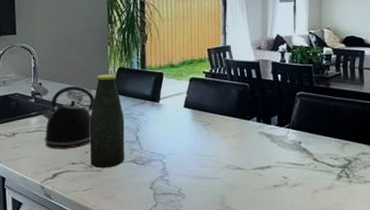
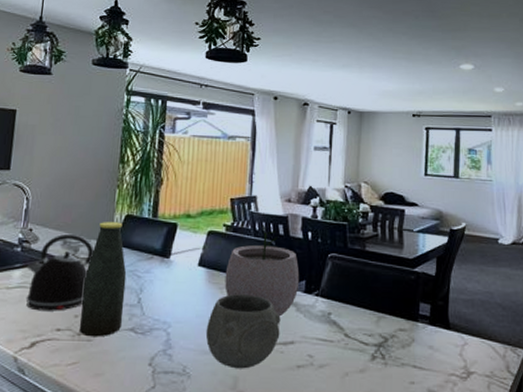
bowl: none [195,129,258,189] -> present [206,294,281,369]
plant pot: none [208,71,273,147] -> present [224,225,300,317]

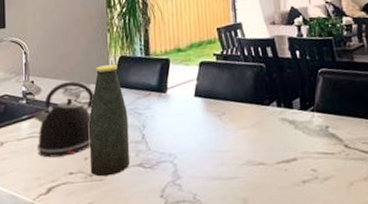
bowl: present [206,294,281,369] -> none [210,118,282,191]
plant pot: present [224,225,300,317] -> none [221,50,294,136]

